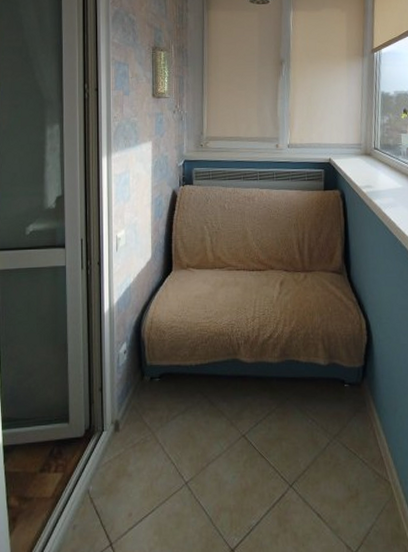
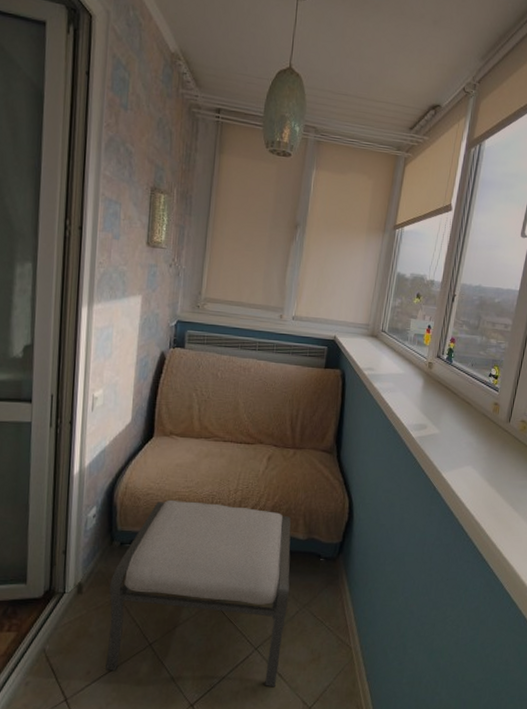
ottoman: none [144,331,318,530] -> present [105,499,291,687]

